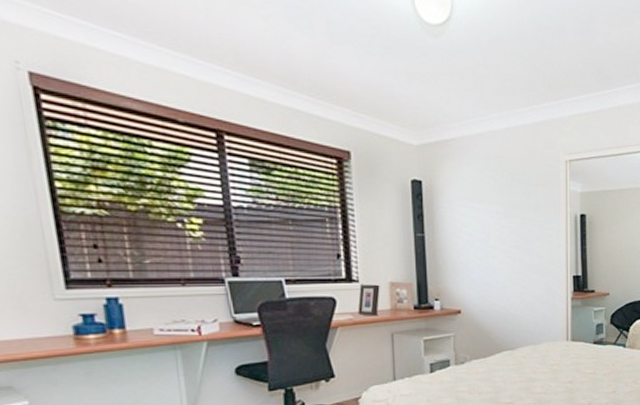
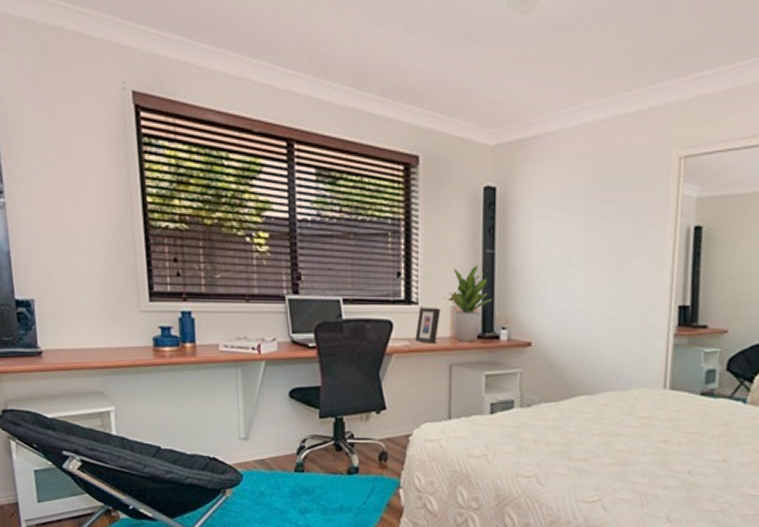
potted plant: none [382,247,425,314] -> present [444,265,493,343]

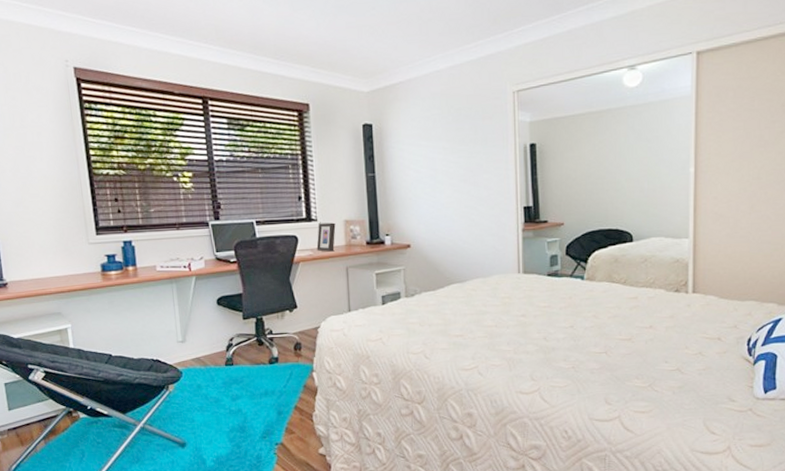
potted plant: present [444,265,493,343] -> none [337,186,377,249]

